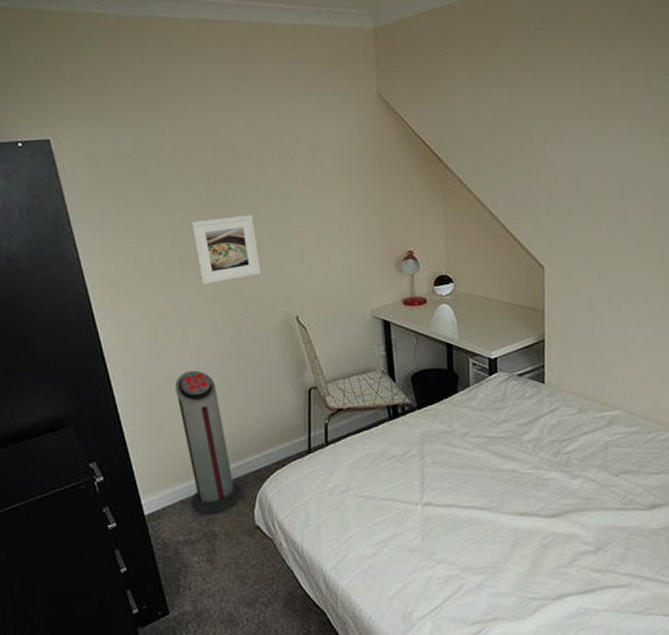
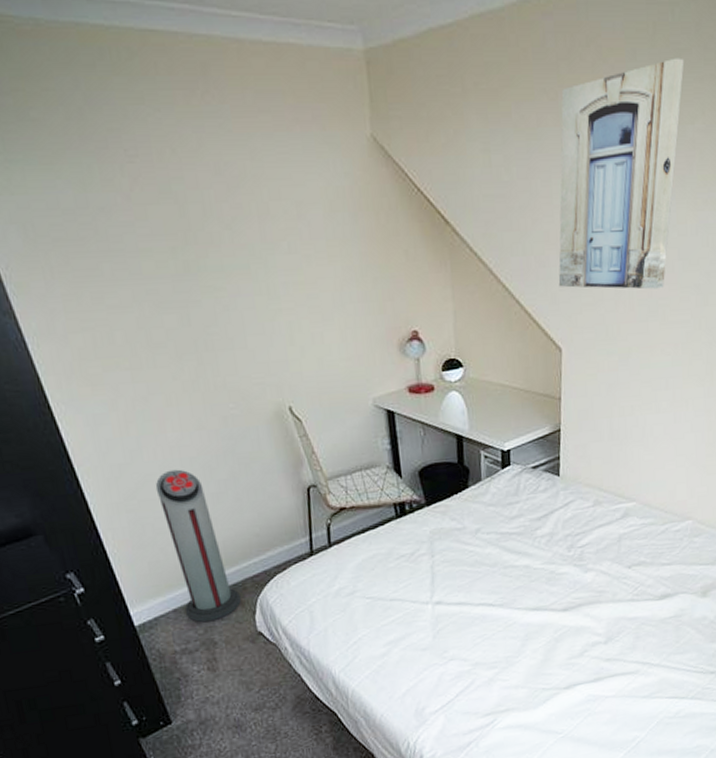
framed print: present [190,214,261,284] -> none [156,286,246,371]
wall art: none [539,24,647,215] -> present [558,58,684,290]

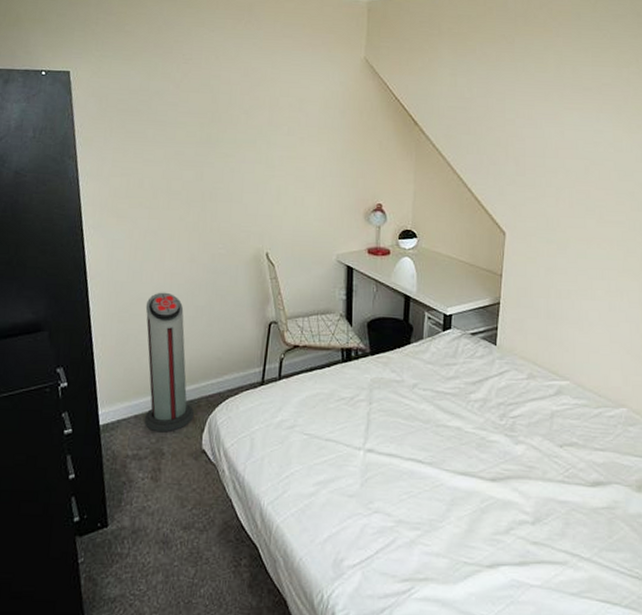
wall art: present [558,58,684,290] -> none [506,20,621,192]

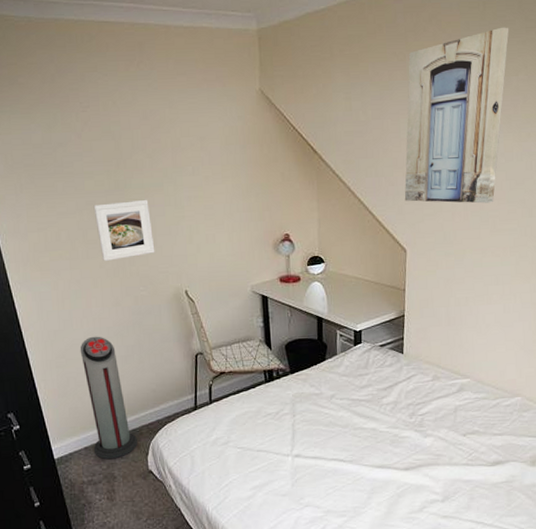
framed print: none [181,154,240,214] -> present [93,199,155,261]
wall art: none [506,20,621,192] -> present [404,27,509,204]

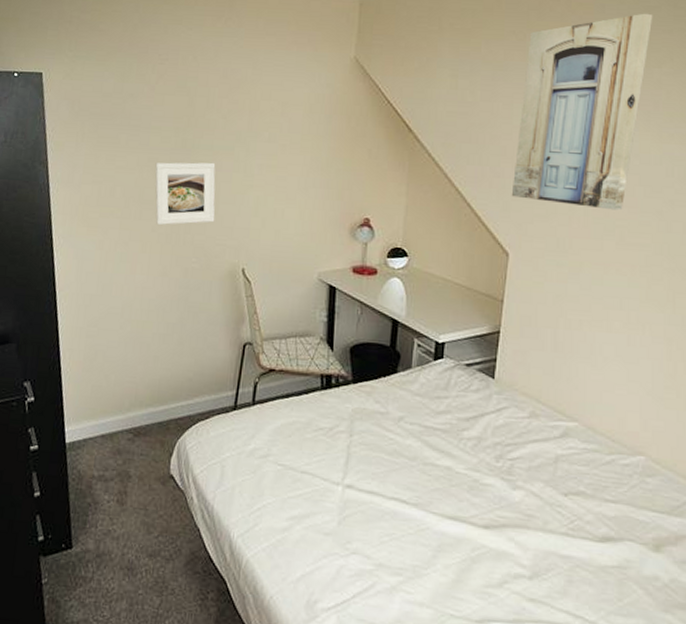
air purifier: present [80,336,137,460] -> none [111,306,162,454]

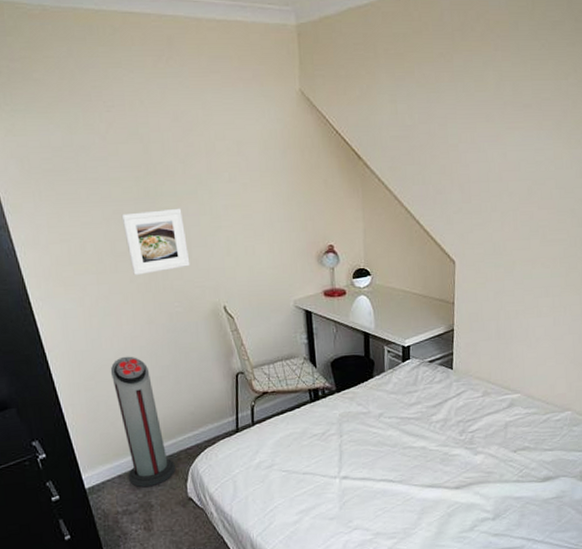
air purifier: none [111,306,162,454] -> present [110,356,175,488]
wall art: present [511,13,653,211] -> none [452,28,559,213]

